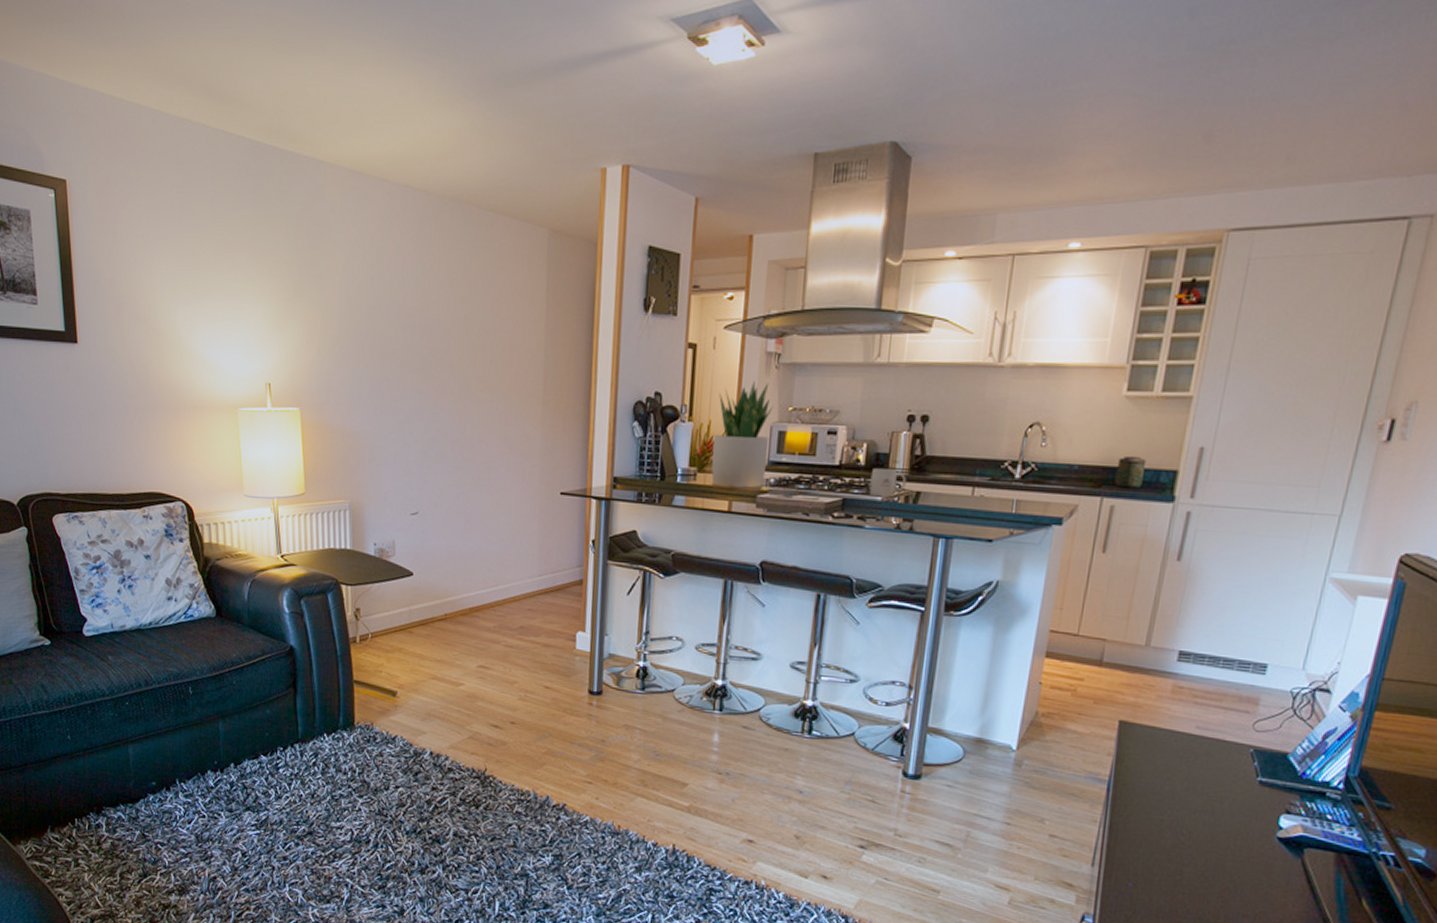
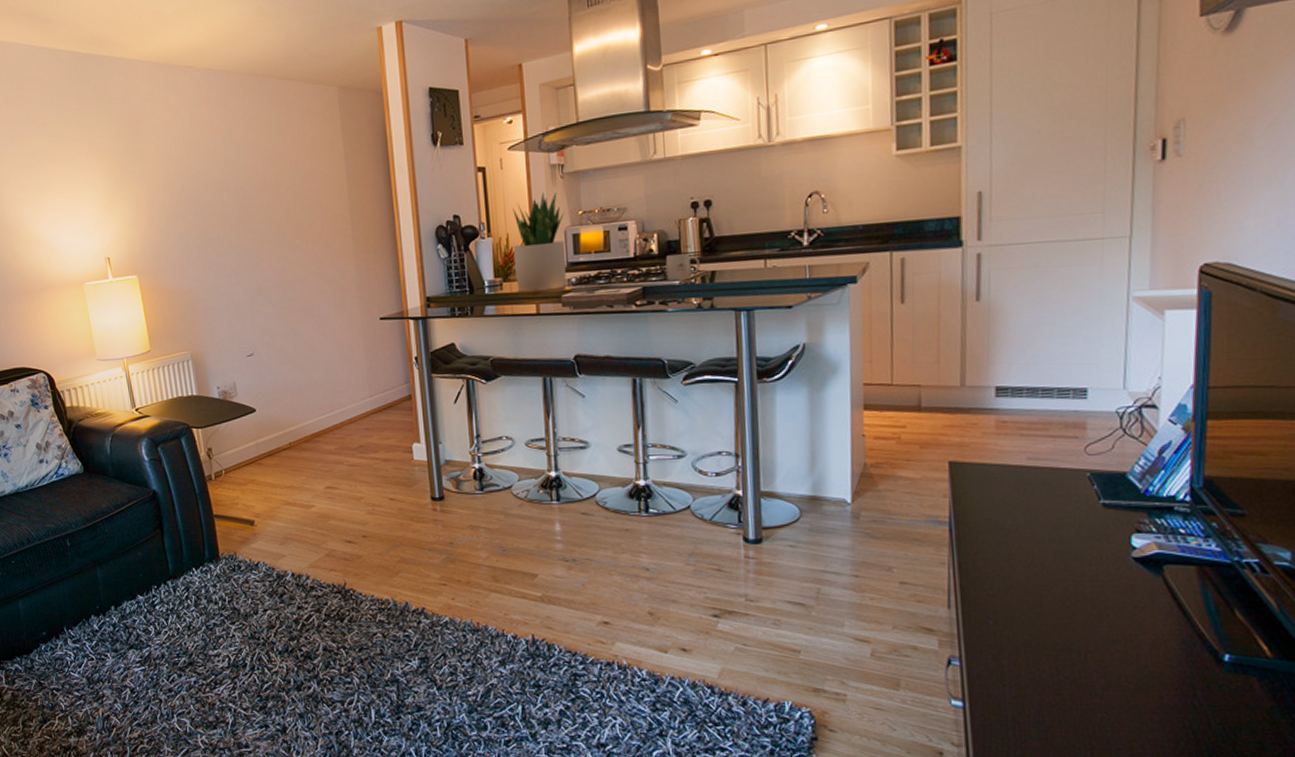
canister: present [1114,455,1147,489] -> none [900,208,929,241]

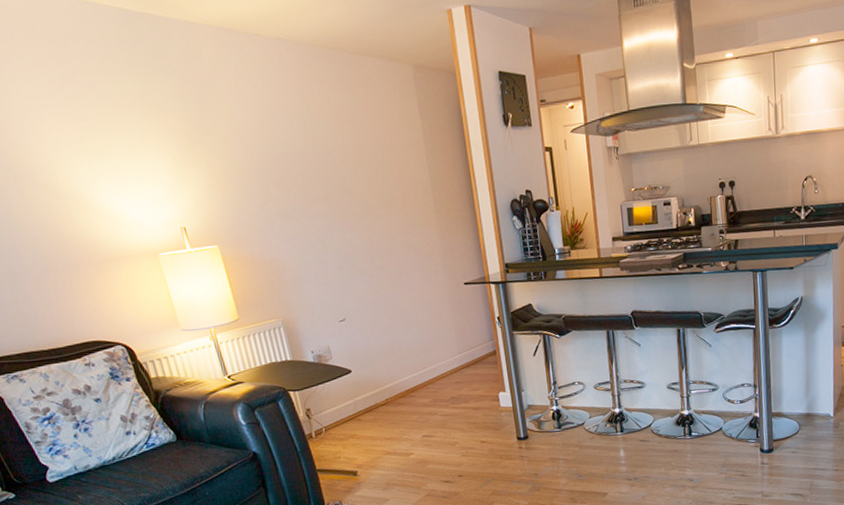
planter: present [512,192,567,296] -> none [577,171,623,262]

